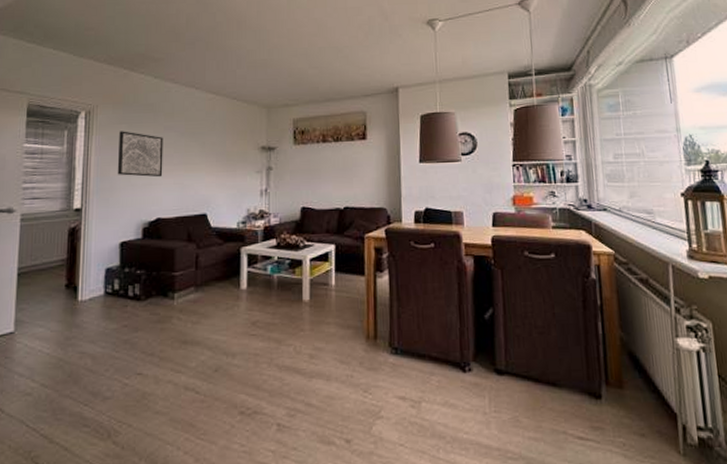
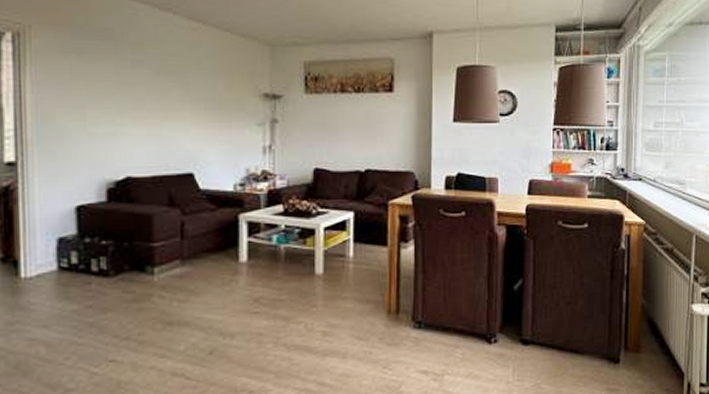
wall art: present [117,131,164,178] -> none [65,62,132,126]

